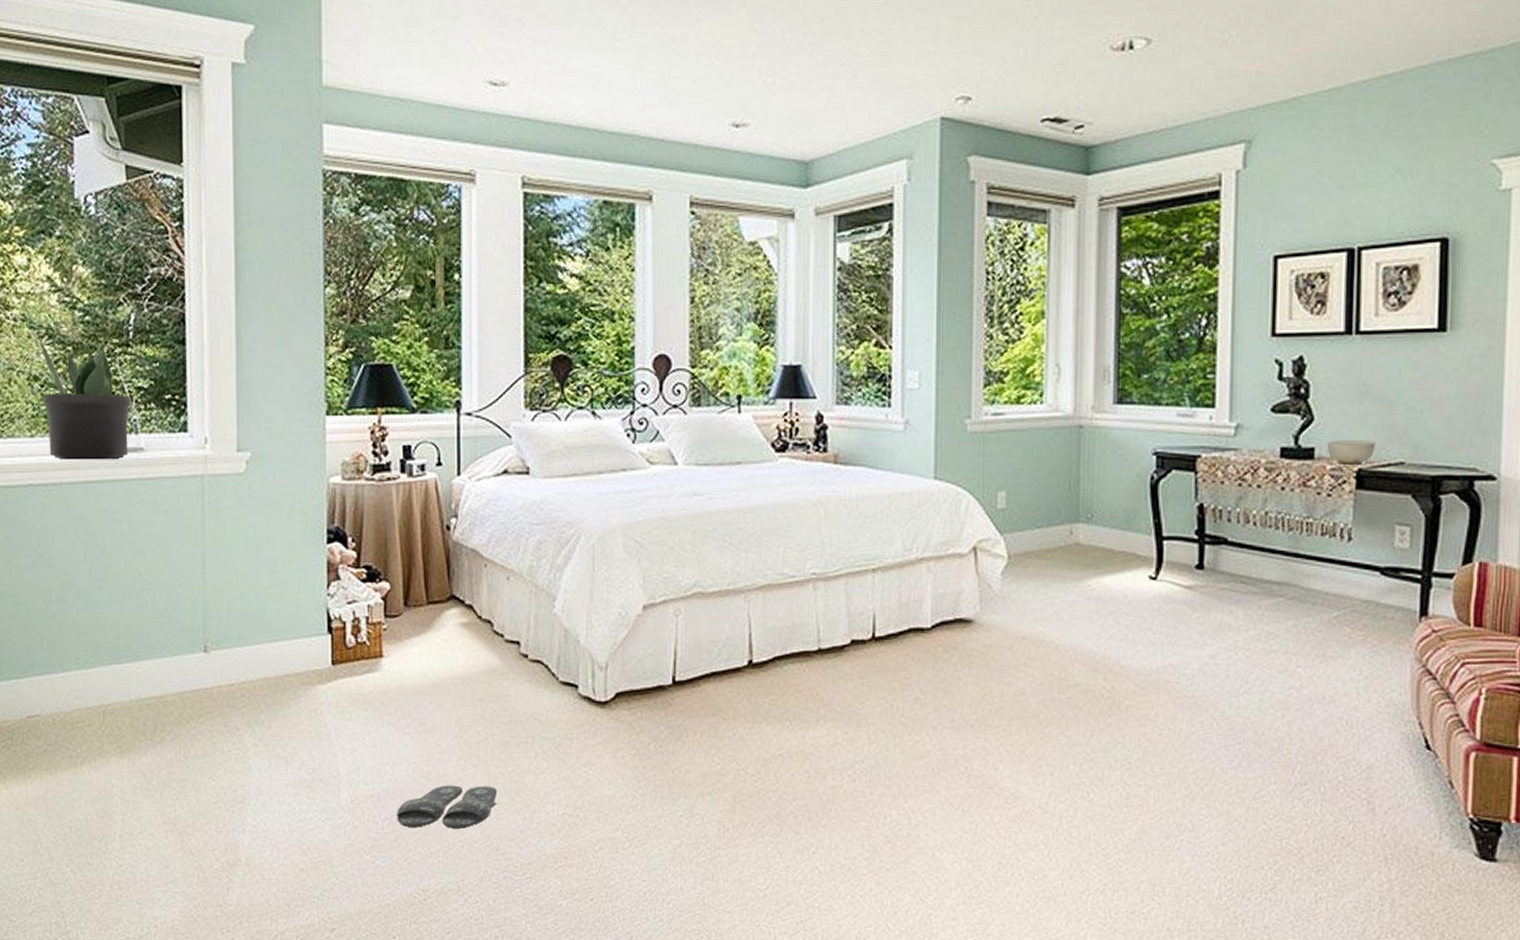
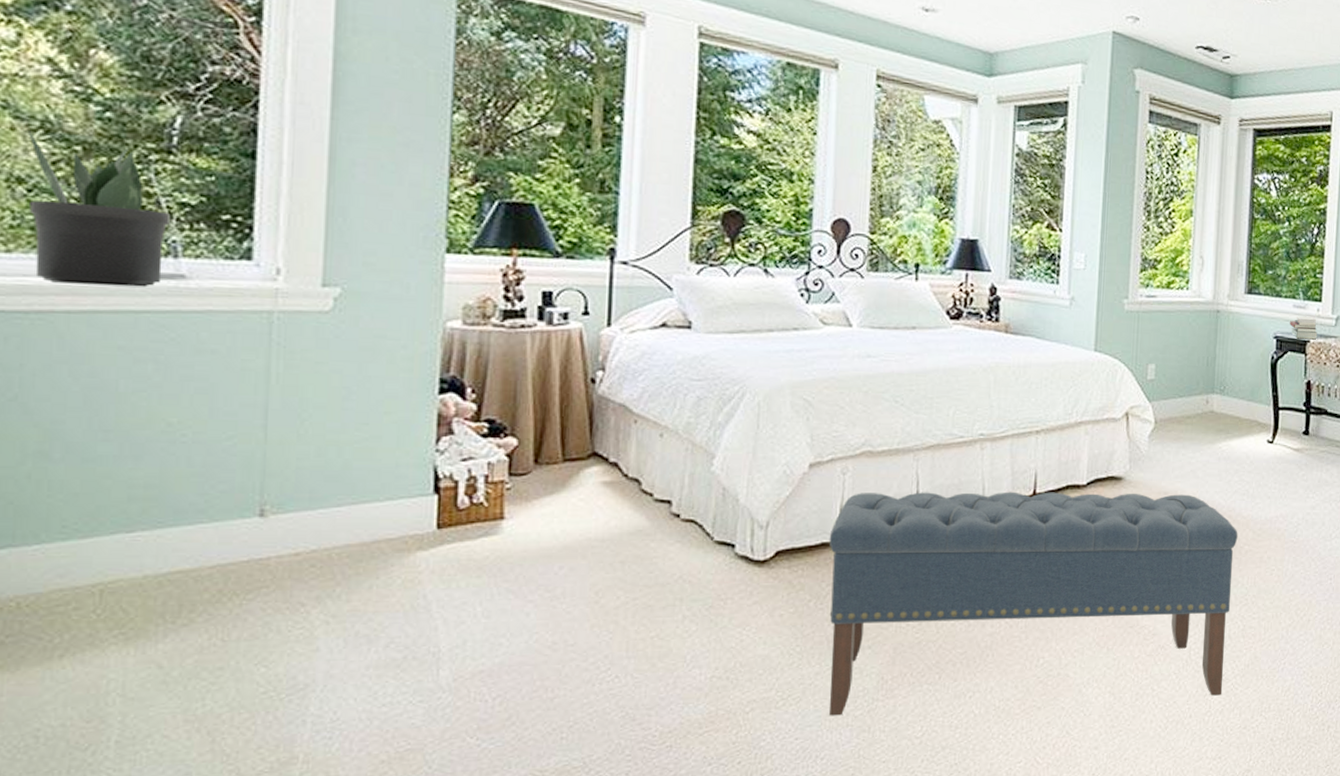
slippers: present [397,785,498,828] -> none [512,653,637,703]
bench: none [665,635,1116,873] -> present [829,491,1238,716]
books: none [1173,426,1211,454] -> present [1290,316,1318,340]

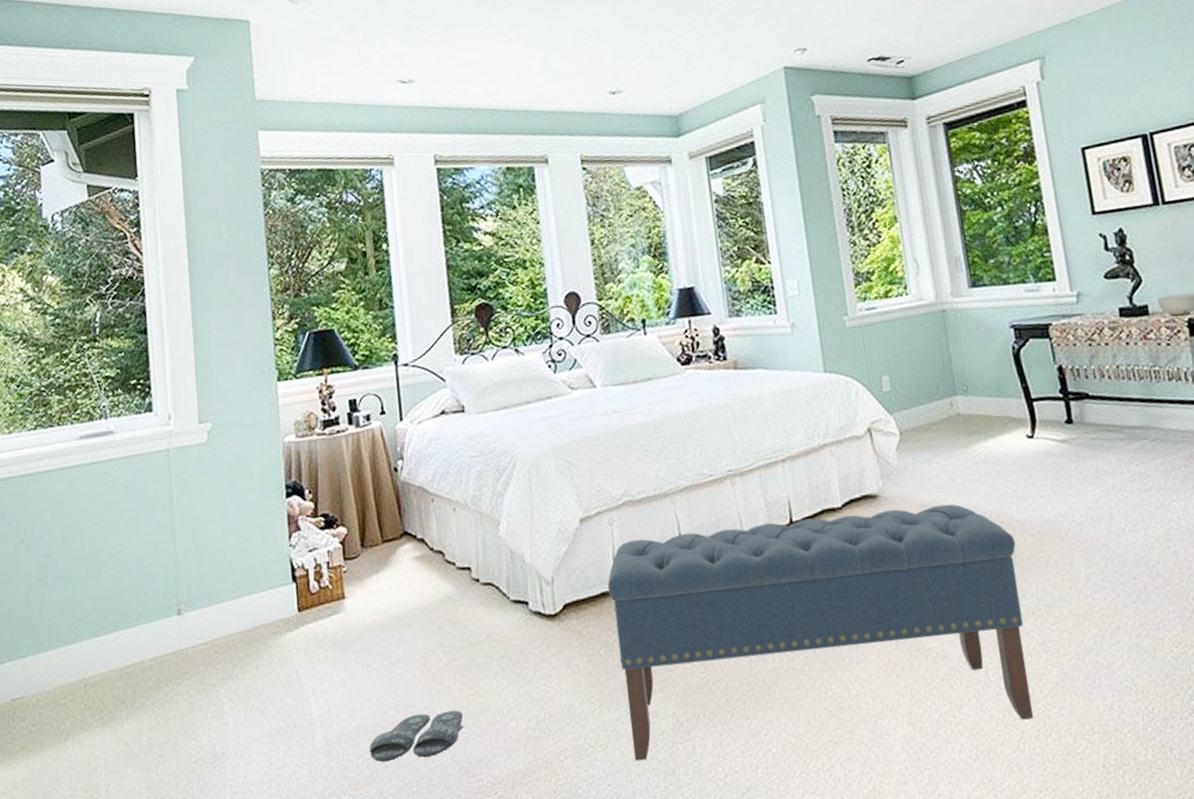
planter: present [28,131,170,288] -> none [14,341,100,451]
slippers: none [512,653,637,703] -> present [369,710,465,762]
books: present [1290,316,1318,340] -> none [1025,297,1059,324]

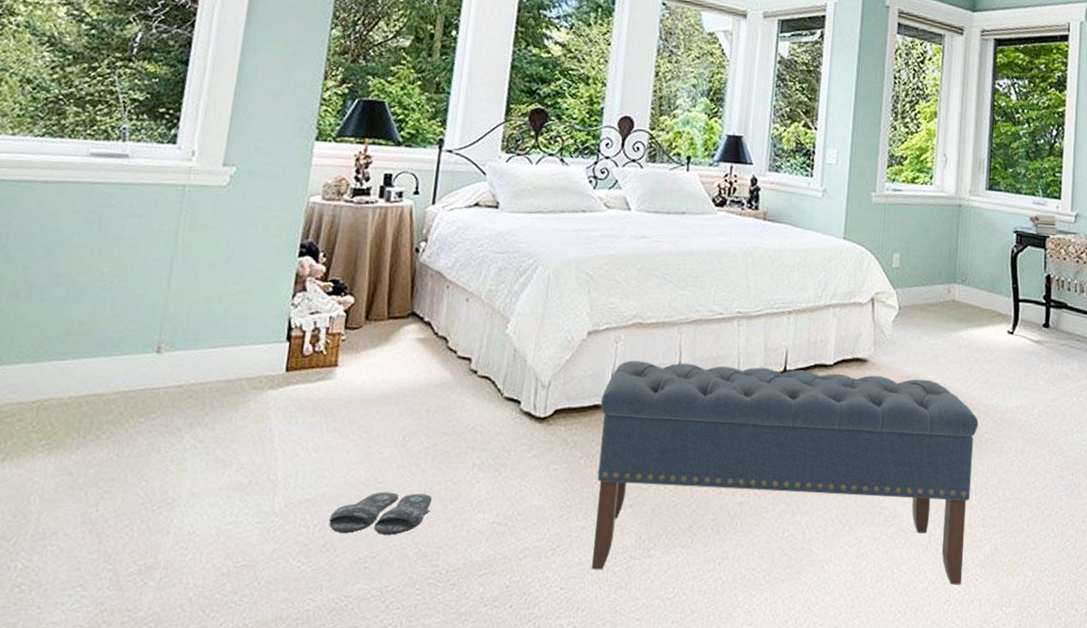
books: none [1025,297,1059,324] -> present [1029,213,1057,235]

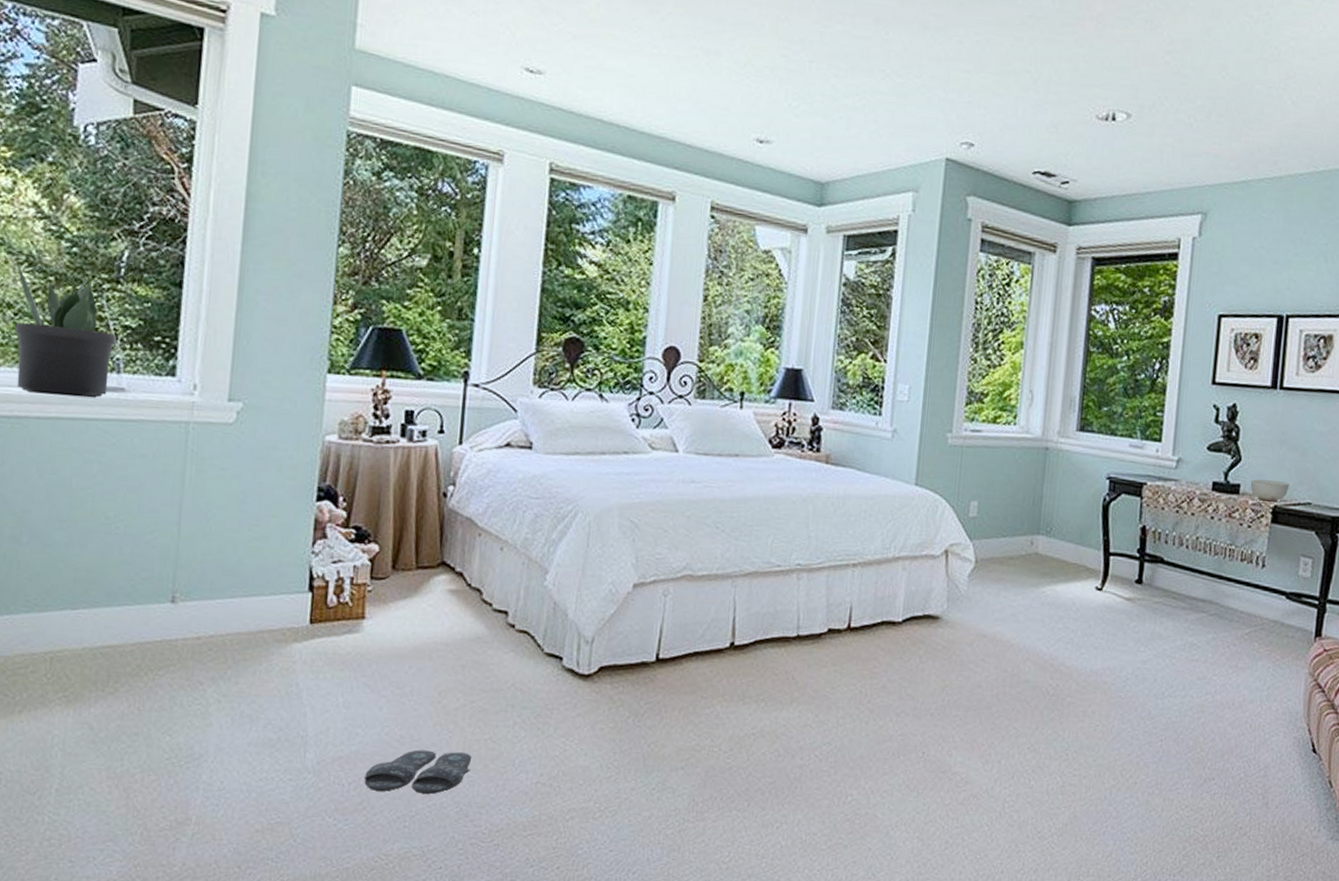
planter: none [29,44,125,164] -> present [15,264,116,399]
bench: present [592,360,979,585] -> none [643,615,1061,854]
books: present [1029,213,1057,235] -> none [1125,457,1156,482]

